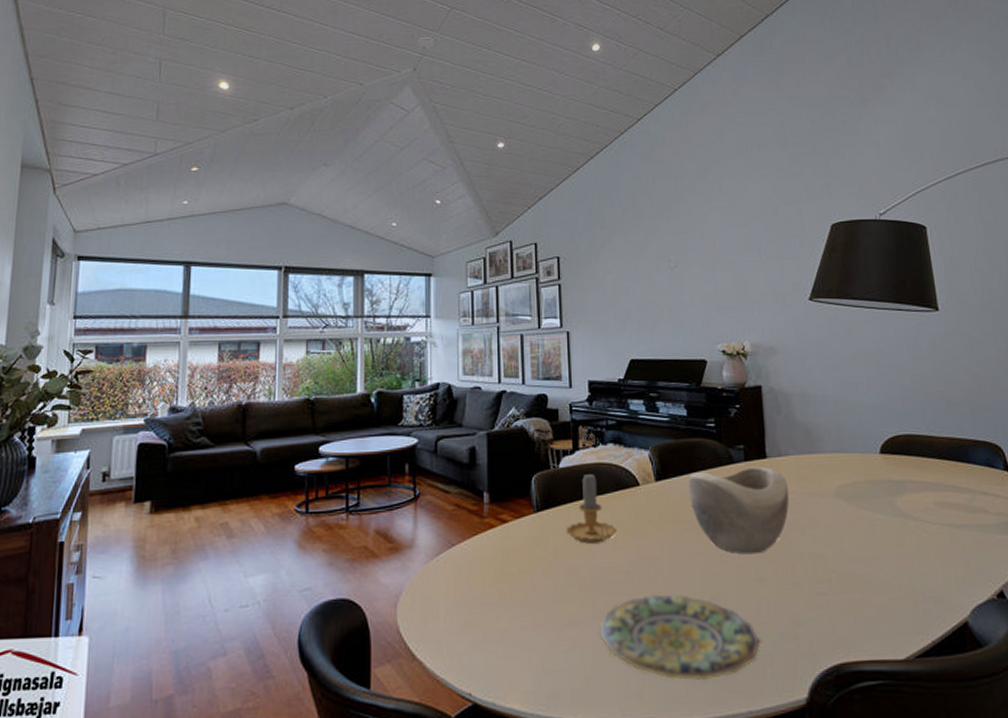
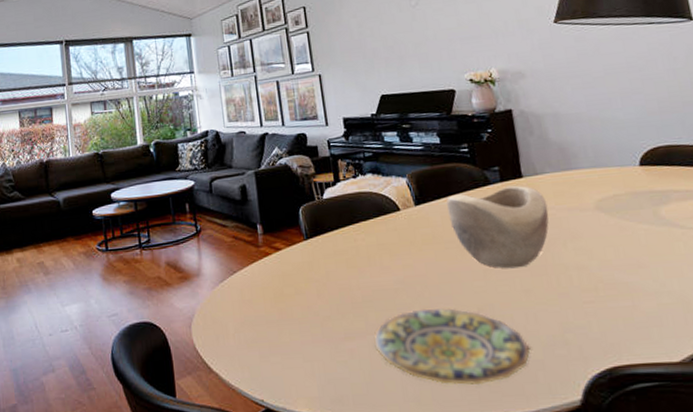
candle: present [566,471,617,544] -> none [335,200,382,266]

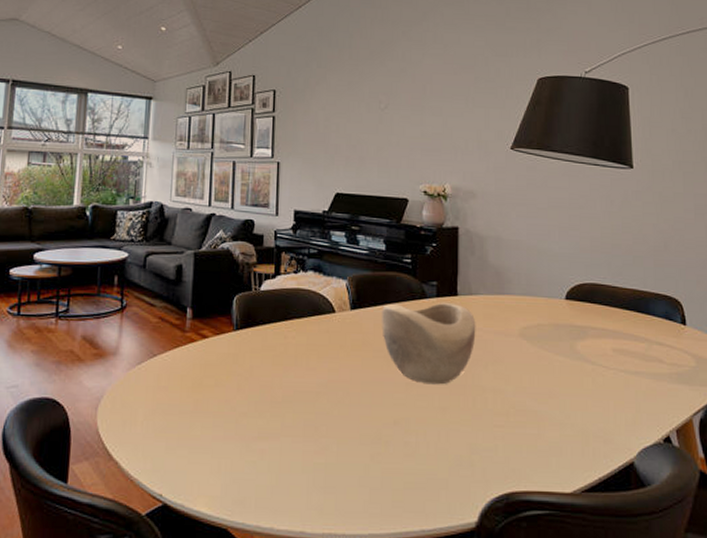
plate: present [374,307,531,385] -> none [287,415,437,499]

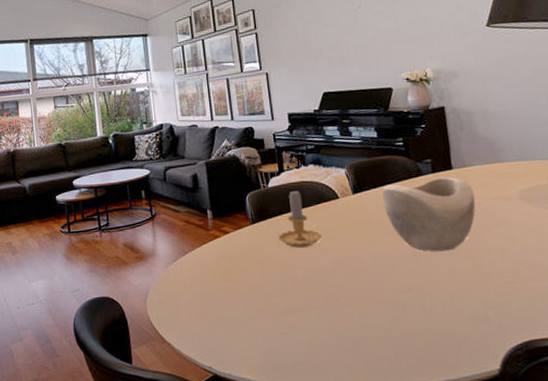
candle: none [263,296,310,364] -> present [278,189,322,248]

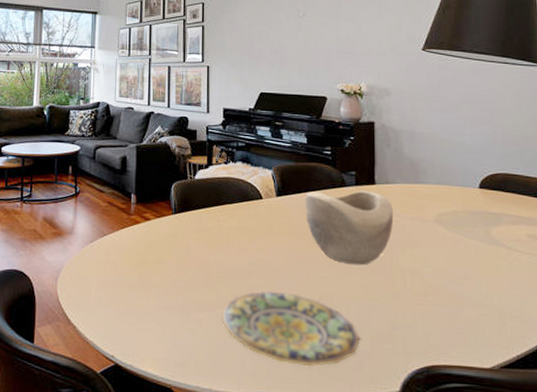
candle: present [278,189,322,248] -> none [198,184,241,244]
plate: none [313,286,455,356] -> present [222,291,360,367]

